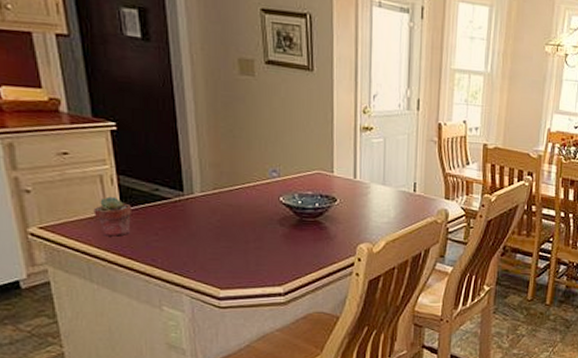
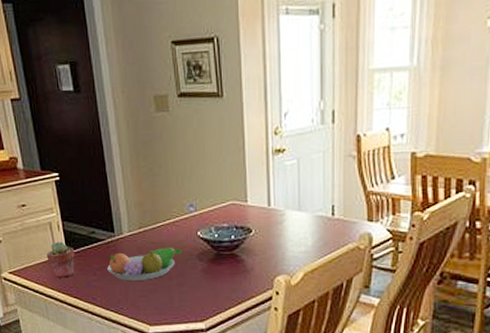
fruit bowl: none [172,211,262,243] -> present [107,248,182,280]

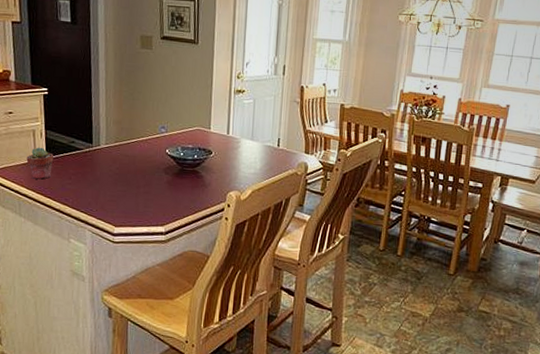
fruit bowl: present [107,248,182,280] -> none [82,160,151,187]

